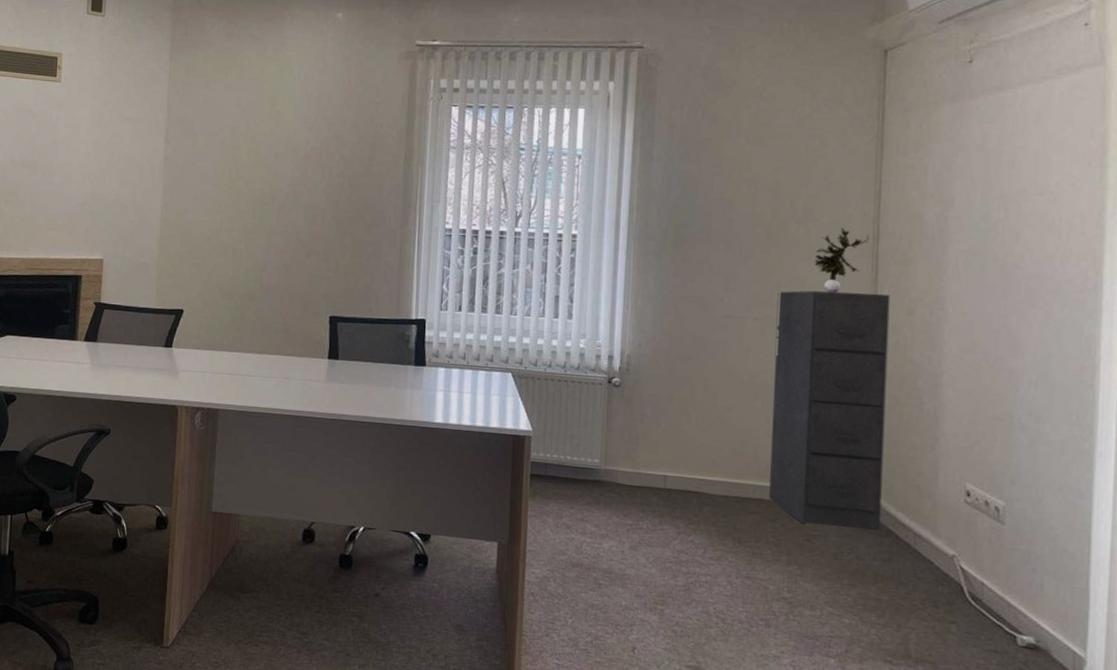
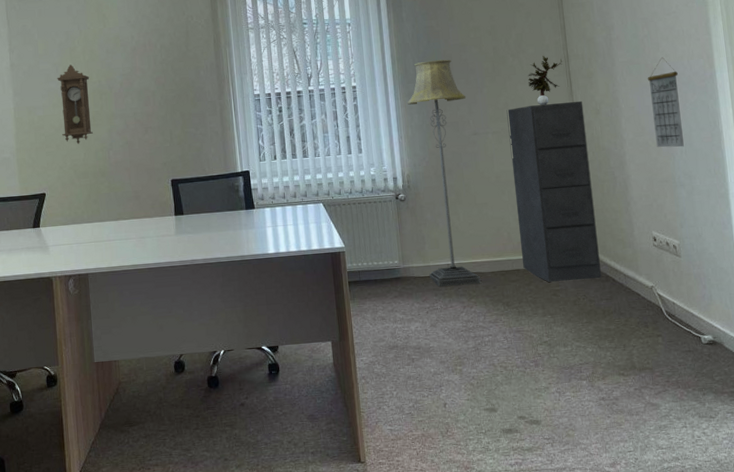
pendulum clock: none [211,165,252,259] -> present [57,64,93,144]
floor lamp: none [638,215,724,509] -> present [408,59,481,288]
calendar: none [992,251,1043,378] -> present [647,57,684,148]

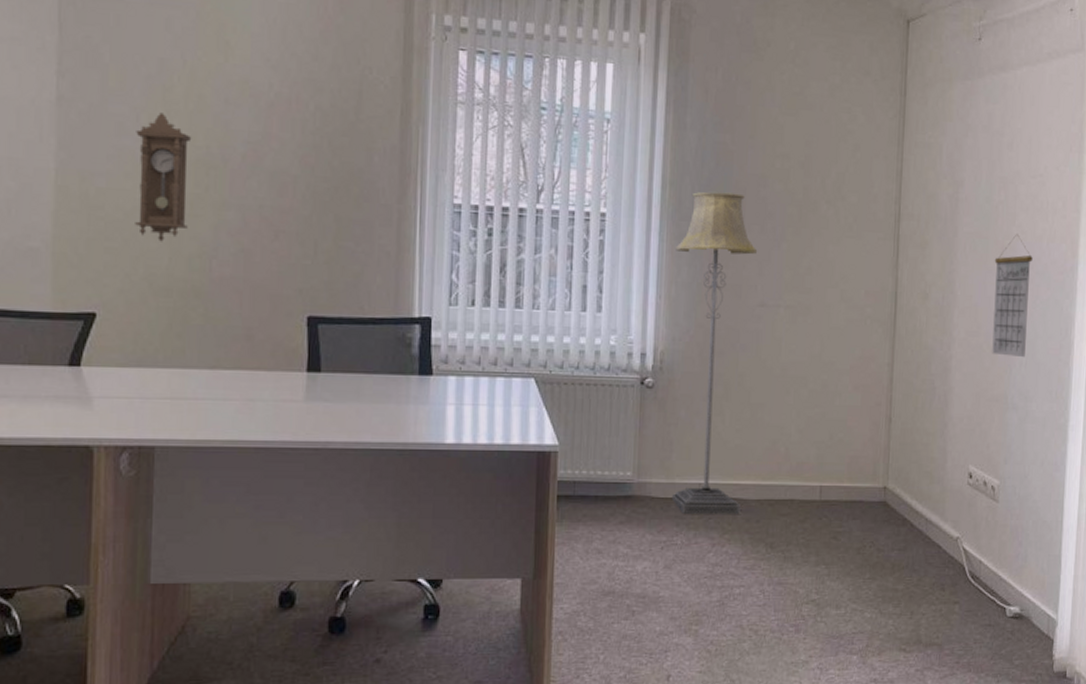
filing cabinet: present [506,100,602,282] -> none [799,275,909,521]
potted plant: present [527,55,563,106] -> none [842,207,892,278]

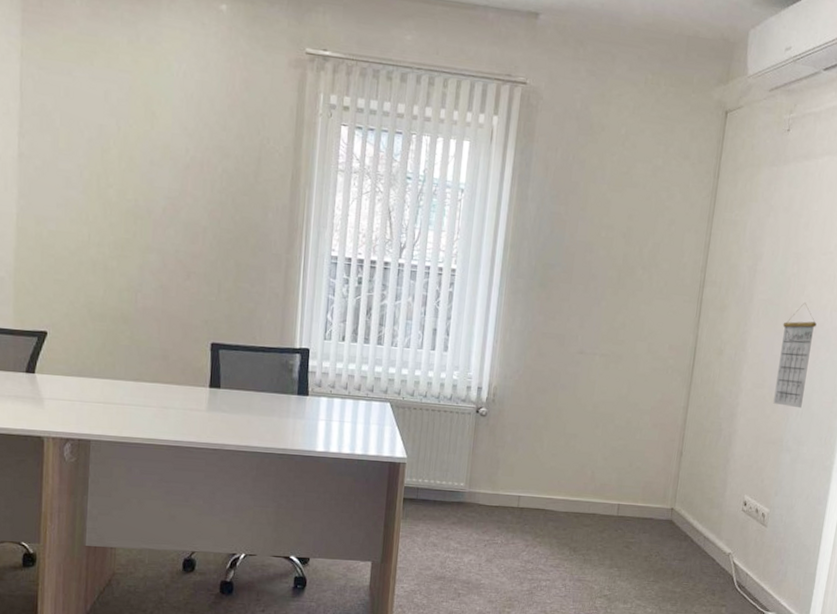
pendulum clock: present [135,112,192,242] -> none [78,170,124,277]
floor lamp: present [672,191,758,515] -> none [496,254,581,524]

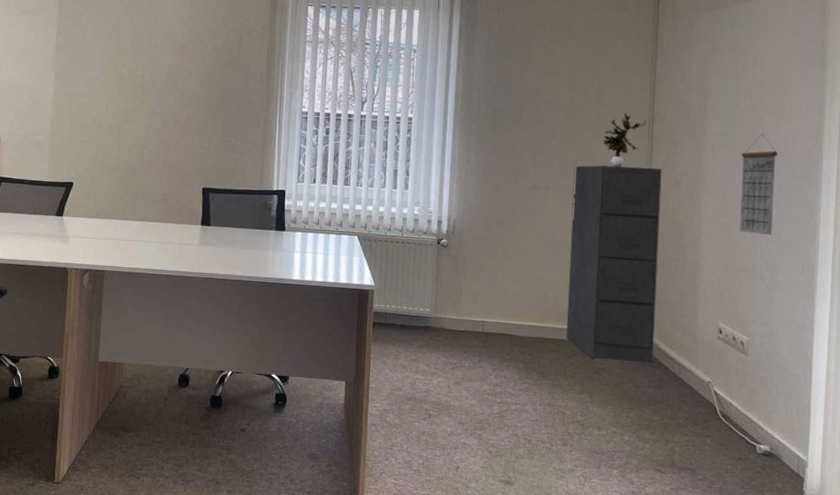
filing cabinet: none [600,330,708,537] -> present [566,165,662,364]
potted plant: none [652,274,697,334] -> present [603,112,647,168]

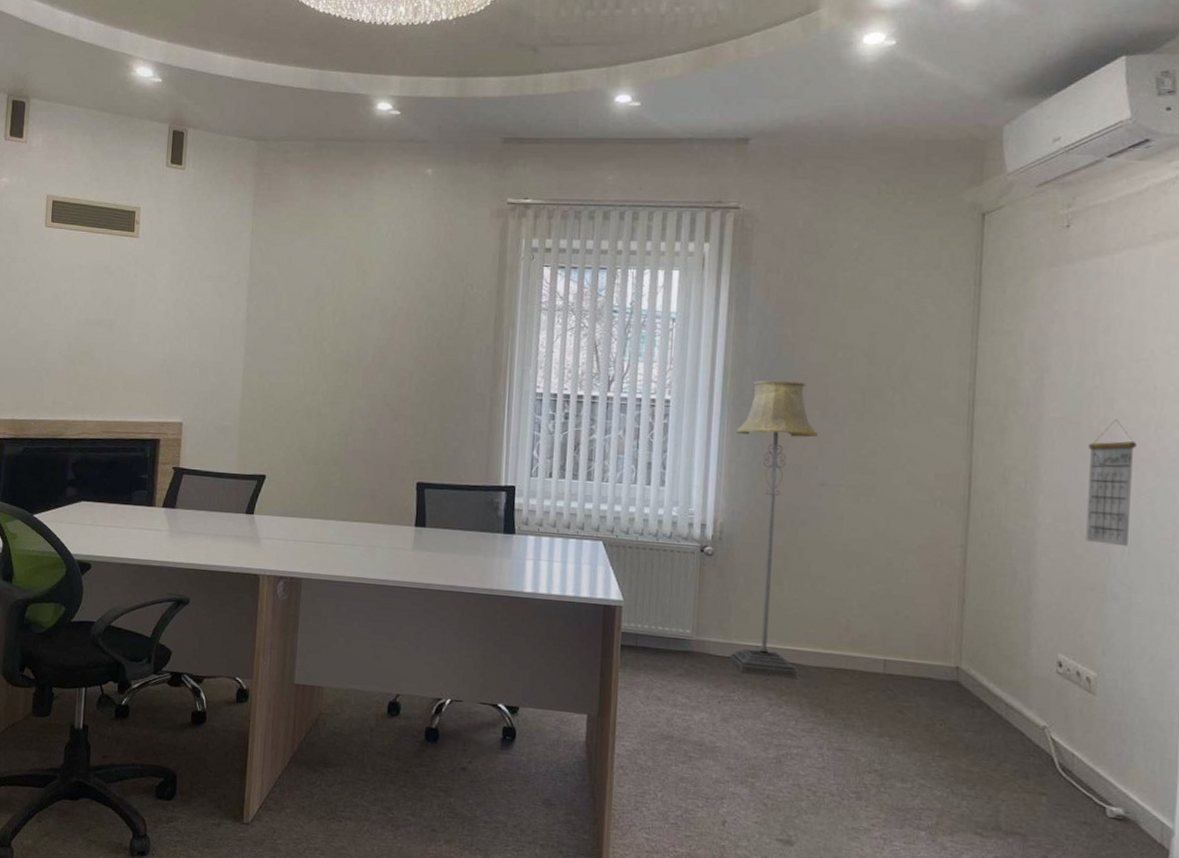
floor lamp: none [461,101,532,348] -> present [730,380,819,680]
filing cabinet: present [566,165,662,364] -> none [862,458,985,703]
potted plant: present [603,112,647,168] -> none [909,393,965,461]

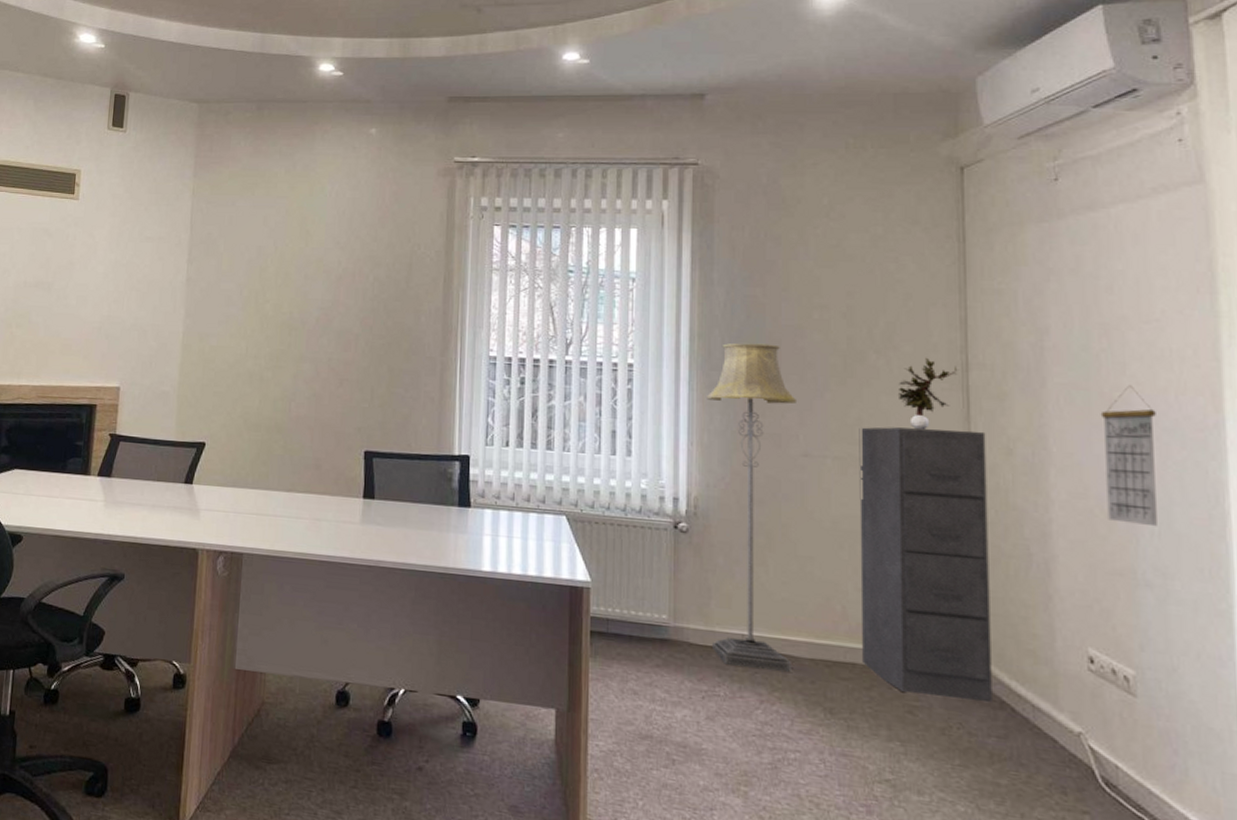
filing cabinet: none [862,458,985,703] -> present [859,427,992,703]
potted plant: none [909,393,965,461] -> present [897,357,958,431]

